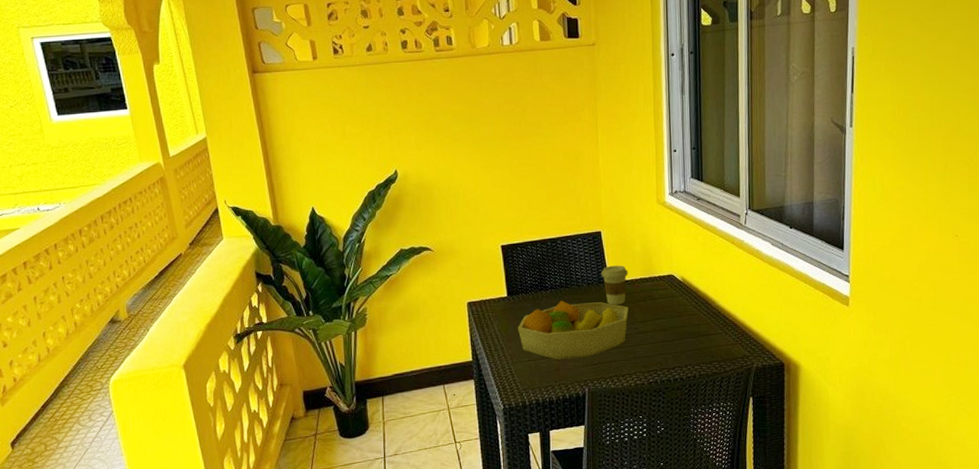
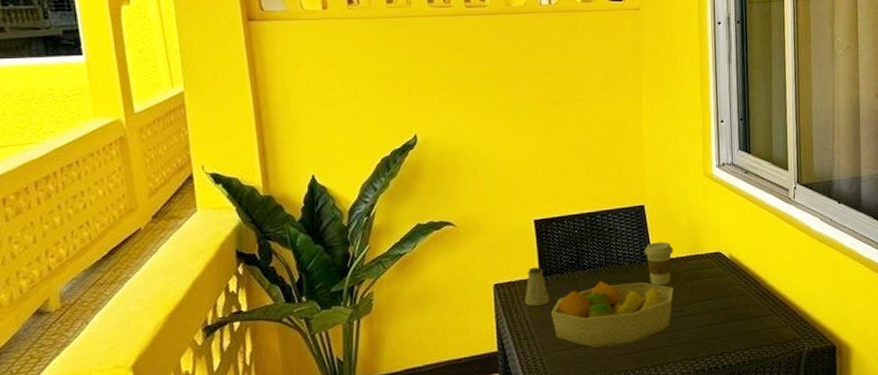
saltshaker: none [494,287,516,322] -> present [525,267,550,306]

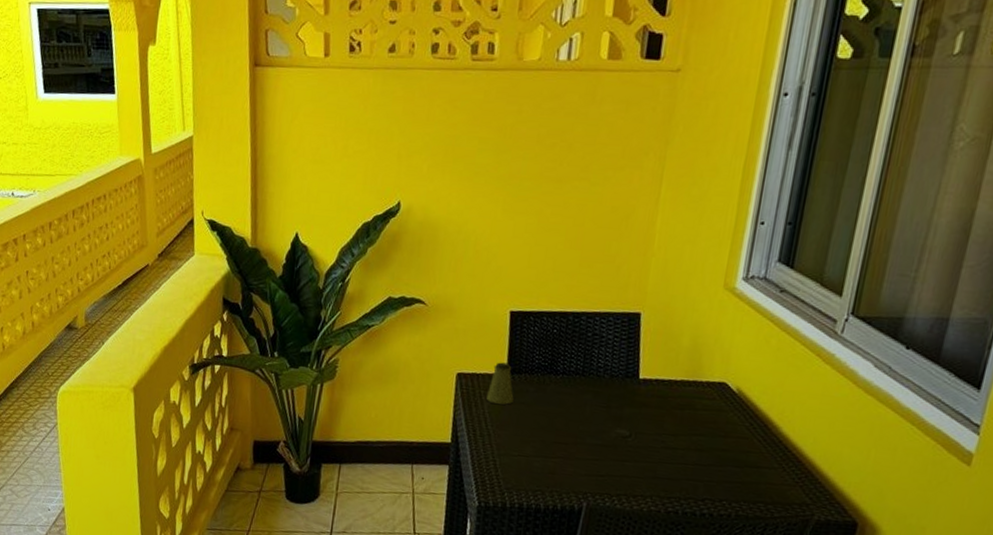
fruit bowl: present [551,281,673,348] -> none [512,390,658,466]
coffee cup: present [644,242,673,285] -> none [630,357,667,409]

